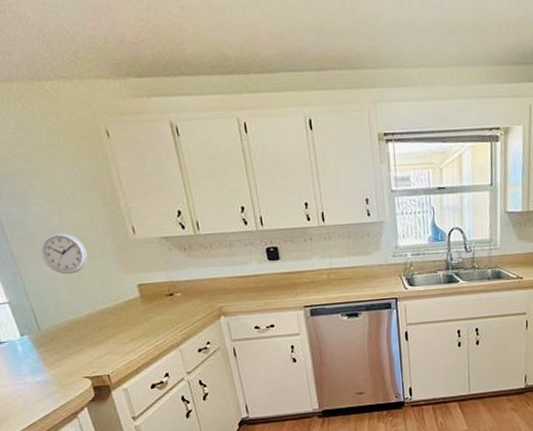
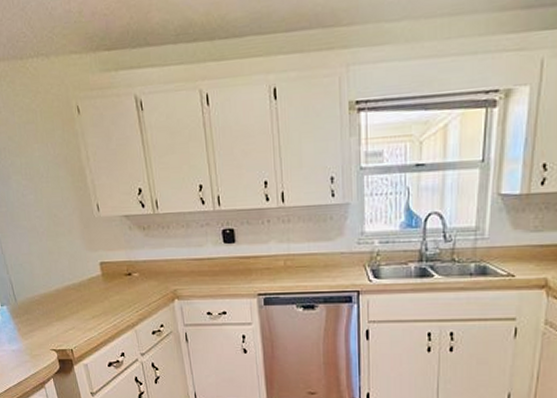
wall clock: present [39,231,88,275] -> none [18,208,58,250]

